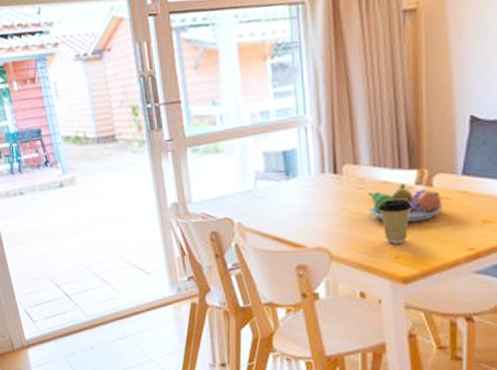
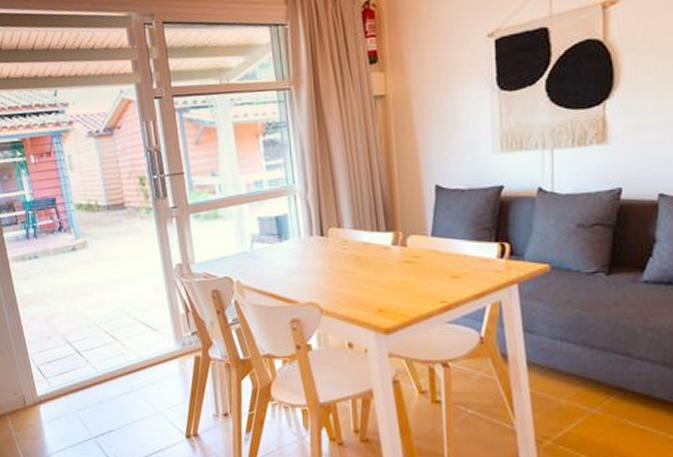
fruit bowl: present [368,183,444,223] -> none [351,244,418,279]
coffee cup: present [378,198,412,244] -> none [361,257,390,298]

